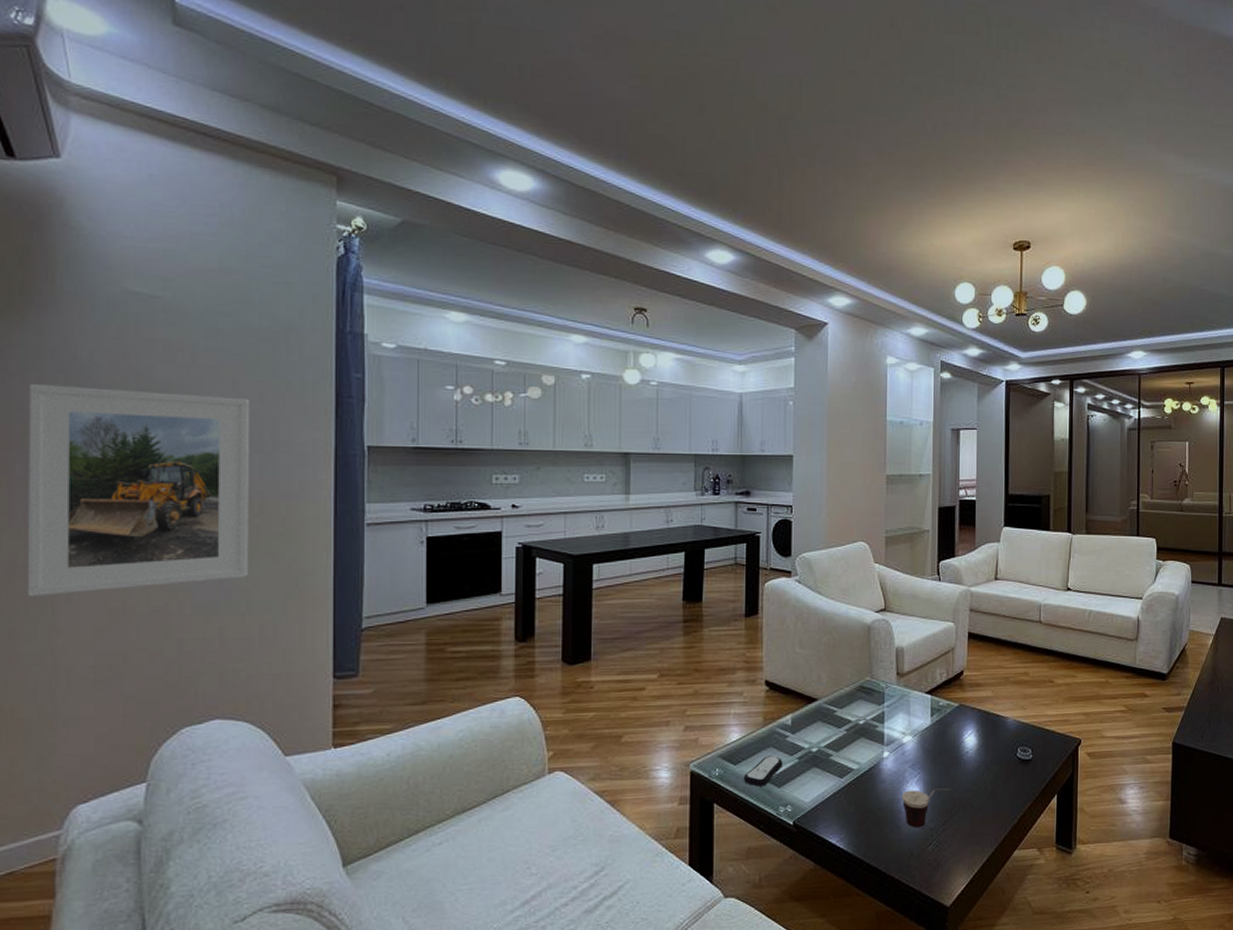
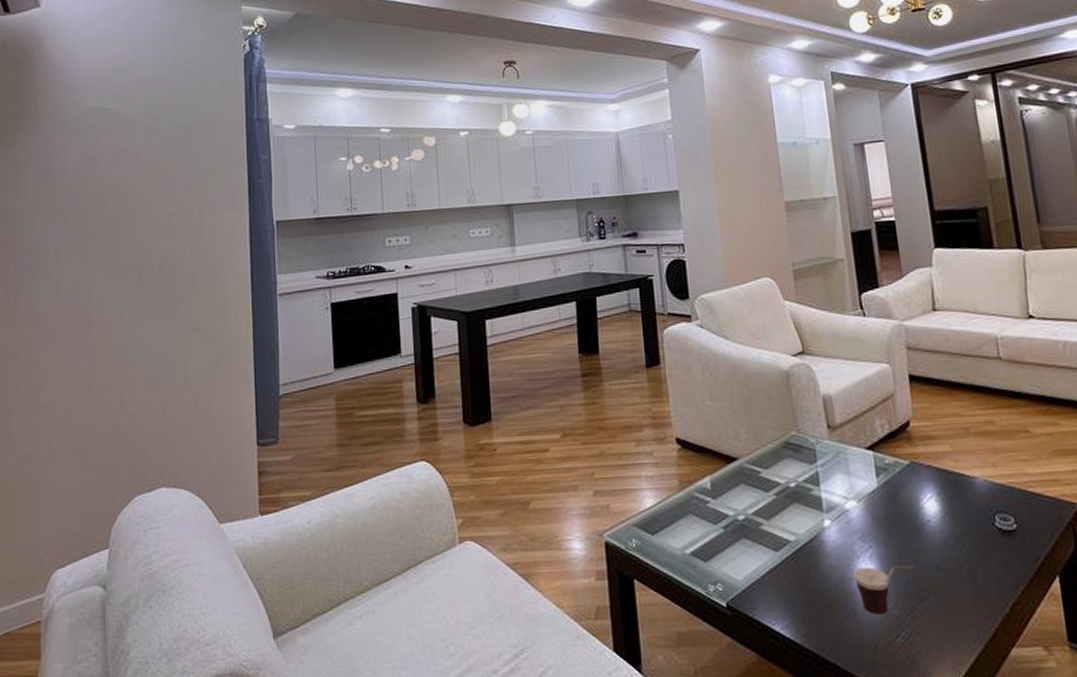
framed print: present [27,383,250,597] -> none [19,188,184,378]
remote control: present [743,755,783,787] -> none [663,524,707,561]

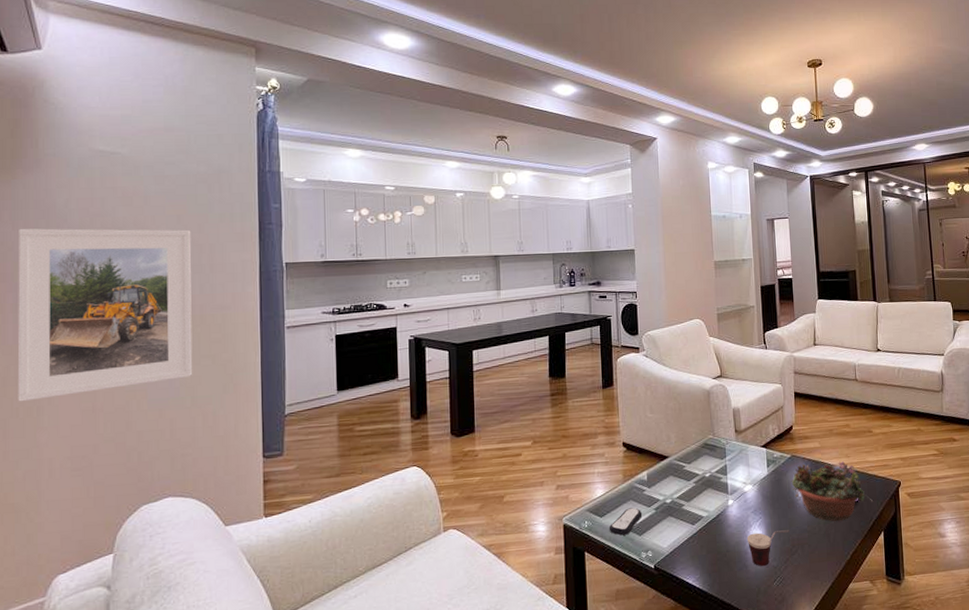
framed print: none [19,188,184,378] -> present [17,228,193,402]
remote control: none [663,524,707,561] -> present [609,507,643,536]
succulent planter: none [912,465,1040,558] -> present [791,458,874,522]

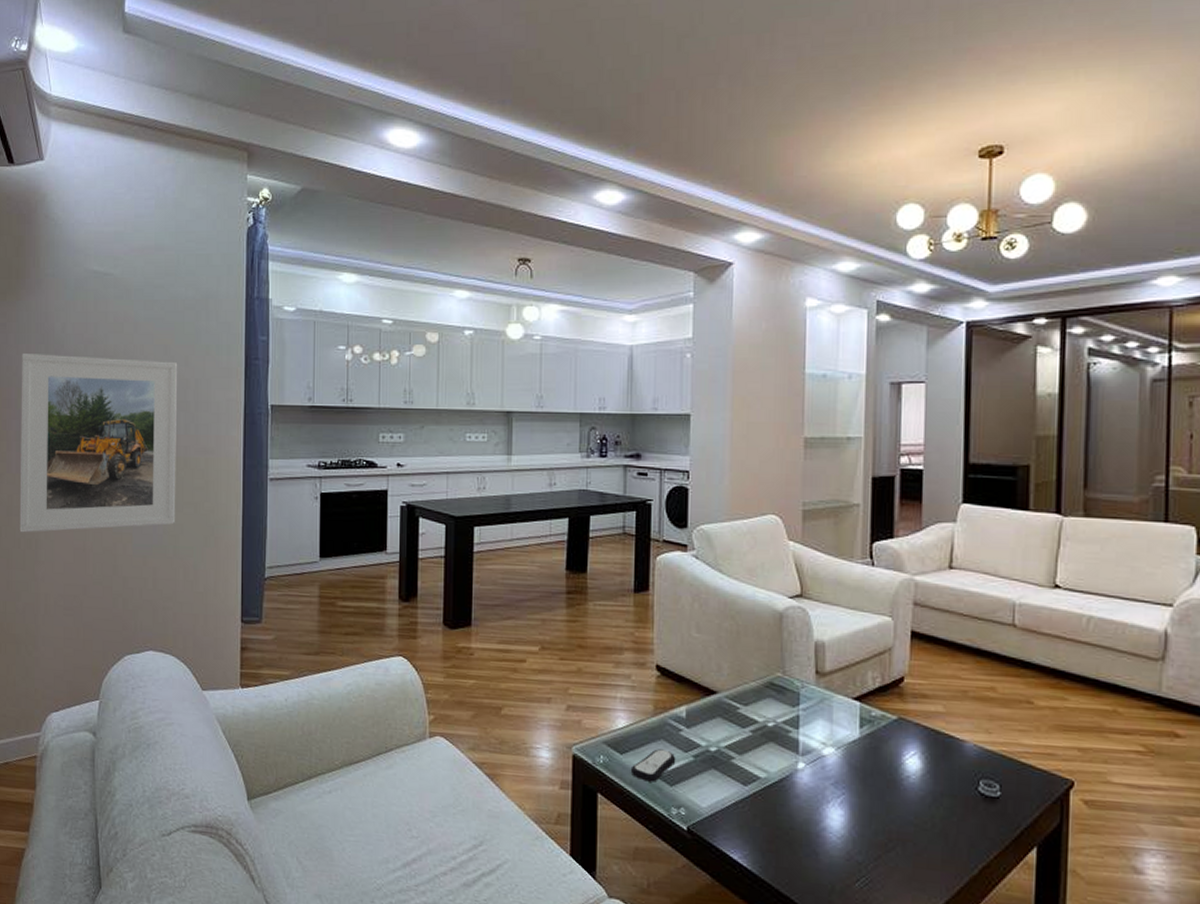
cup: present [746,530,789,567] -> none [820,812,886,859]
succulent planter: present [791,458,874,522] -> none [895,723,1025,821]

